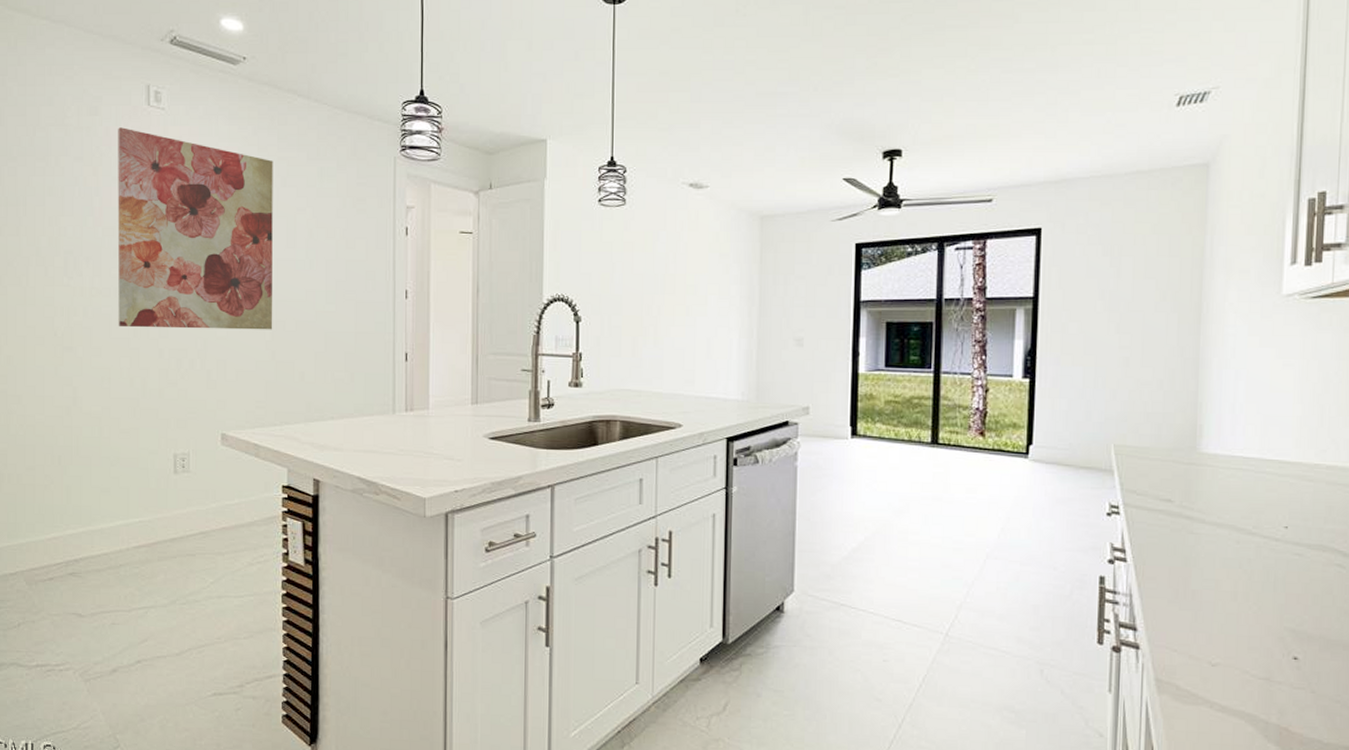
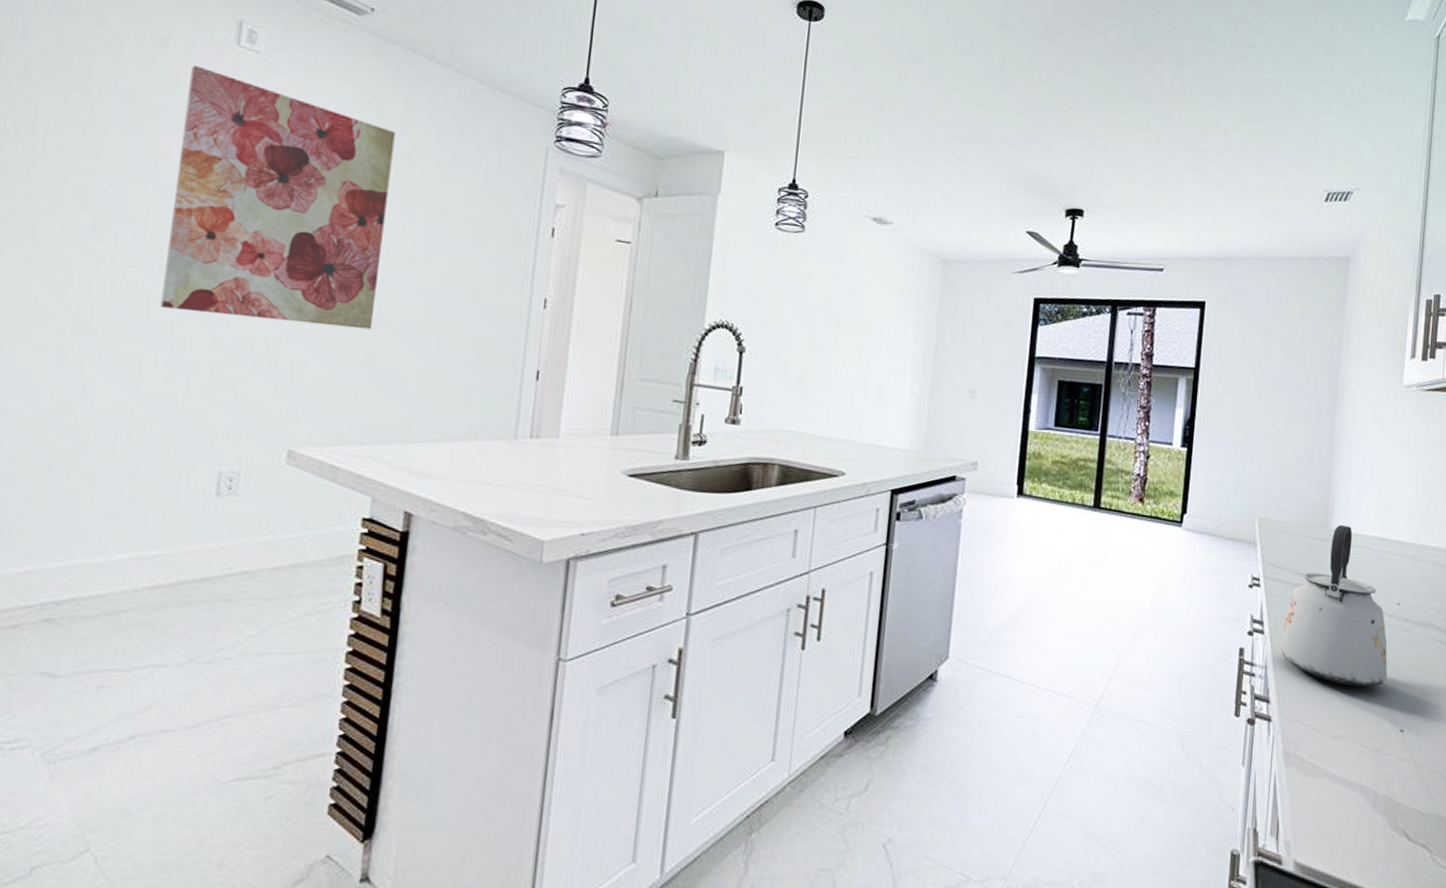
kettle: none [1146,447,1276,615] -> present [1280,524,1388,688]

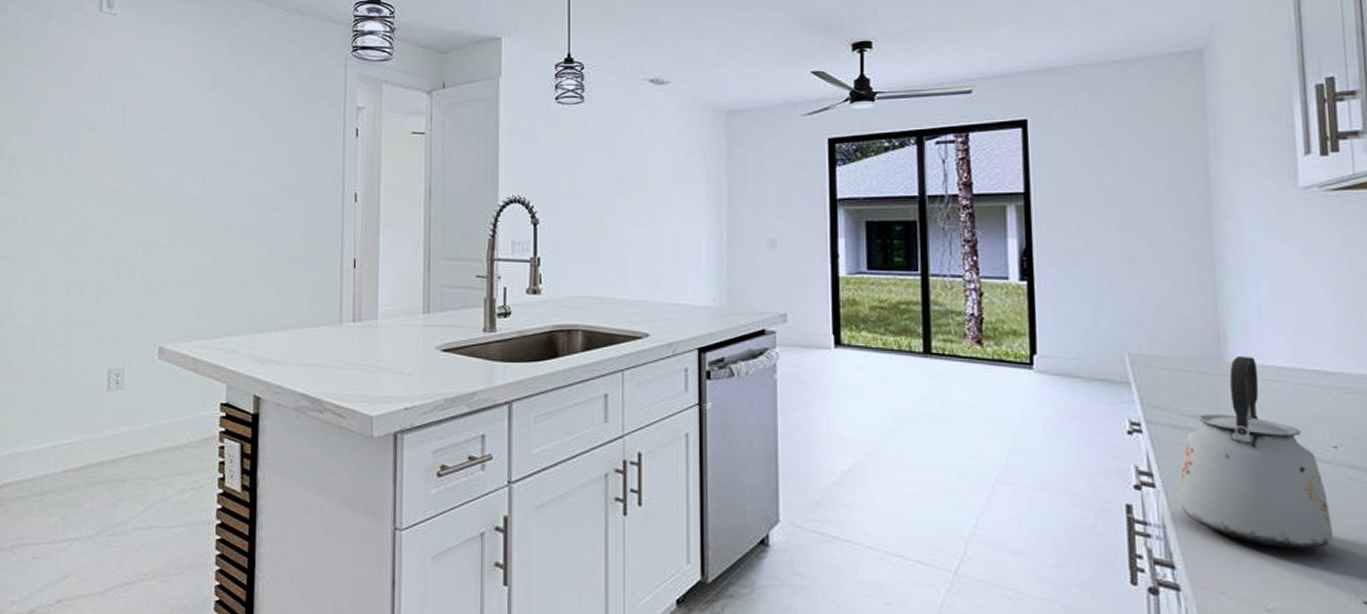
wall art: present [160,65,396,330] -> none [58,33,223,237]

